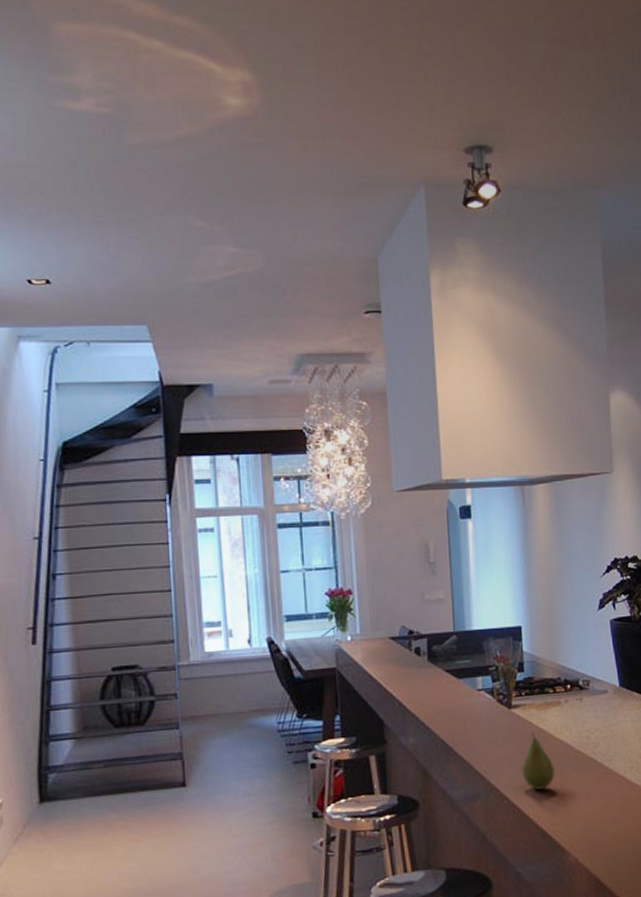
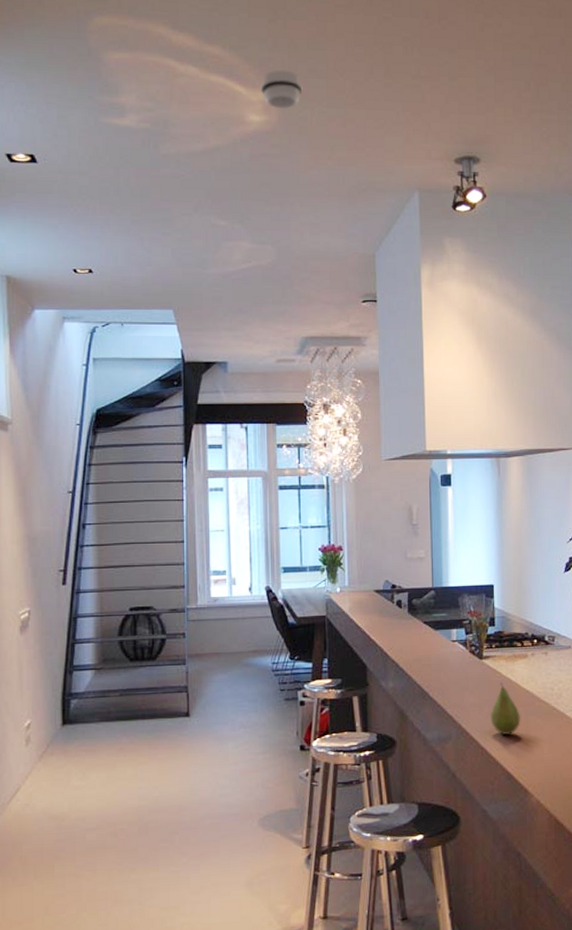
smoke detector: none [238,45,288,91] -> present [260,70,303,109]

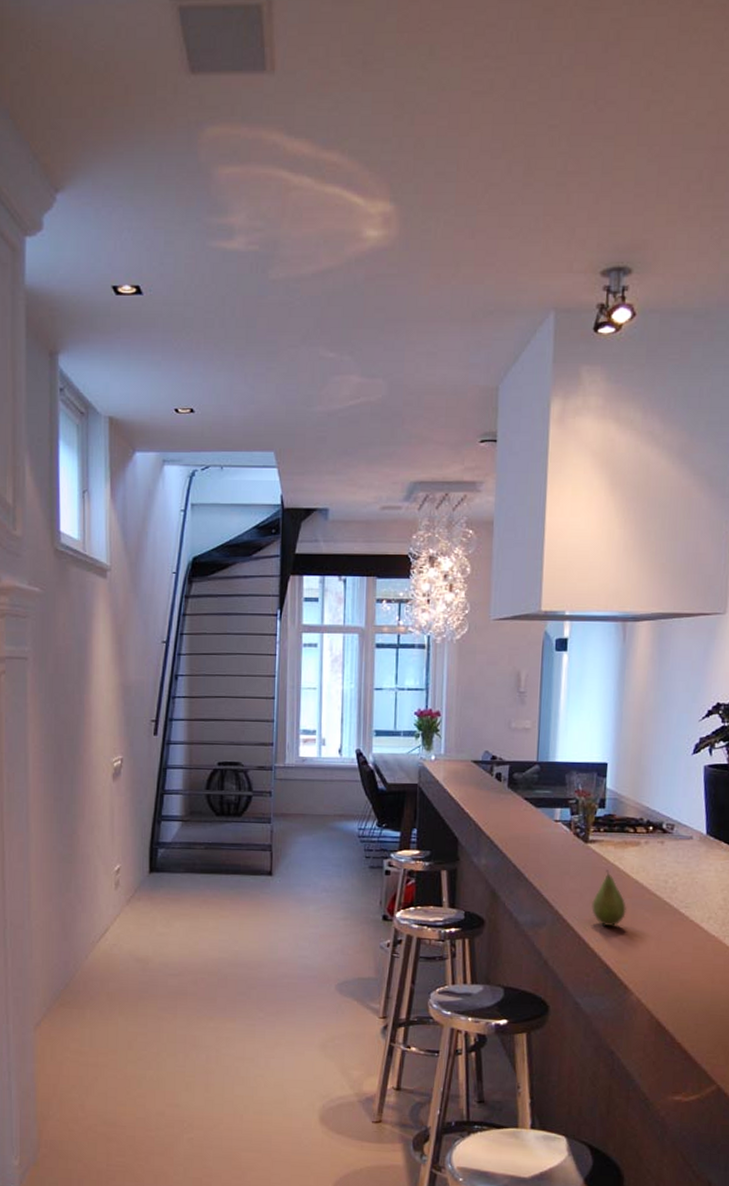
smoke detector: present [260,70,303,109] -> none [380,174,428,221]

